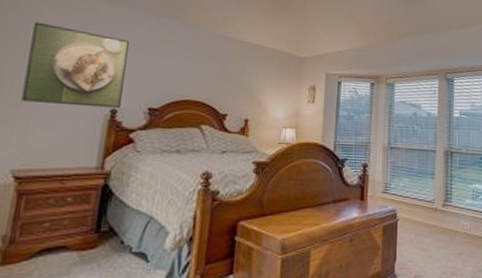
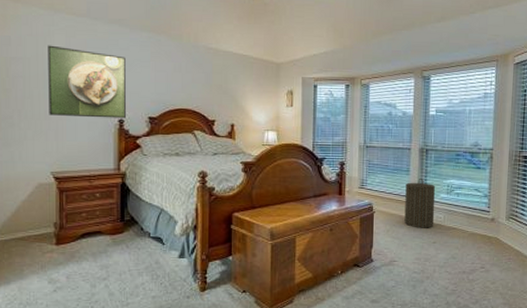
laundry hamper: none [430,183,461,238] -> present [404,179,435,228]

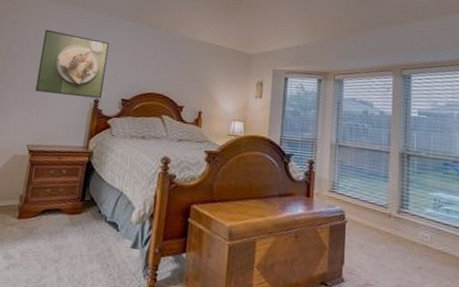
laundry hamper: present [404,179,435,228] -> none [382,187,419,249]

